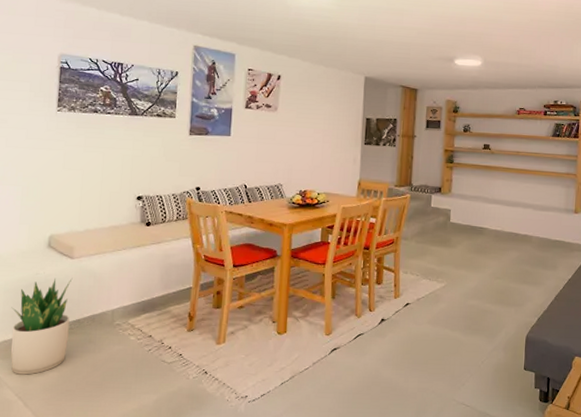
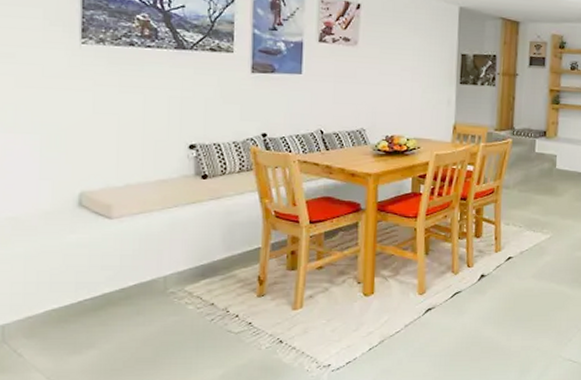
planter: present [10,278,73,375] -> none [35,242,112,355]

